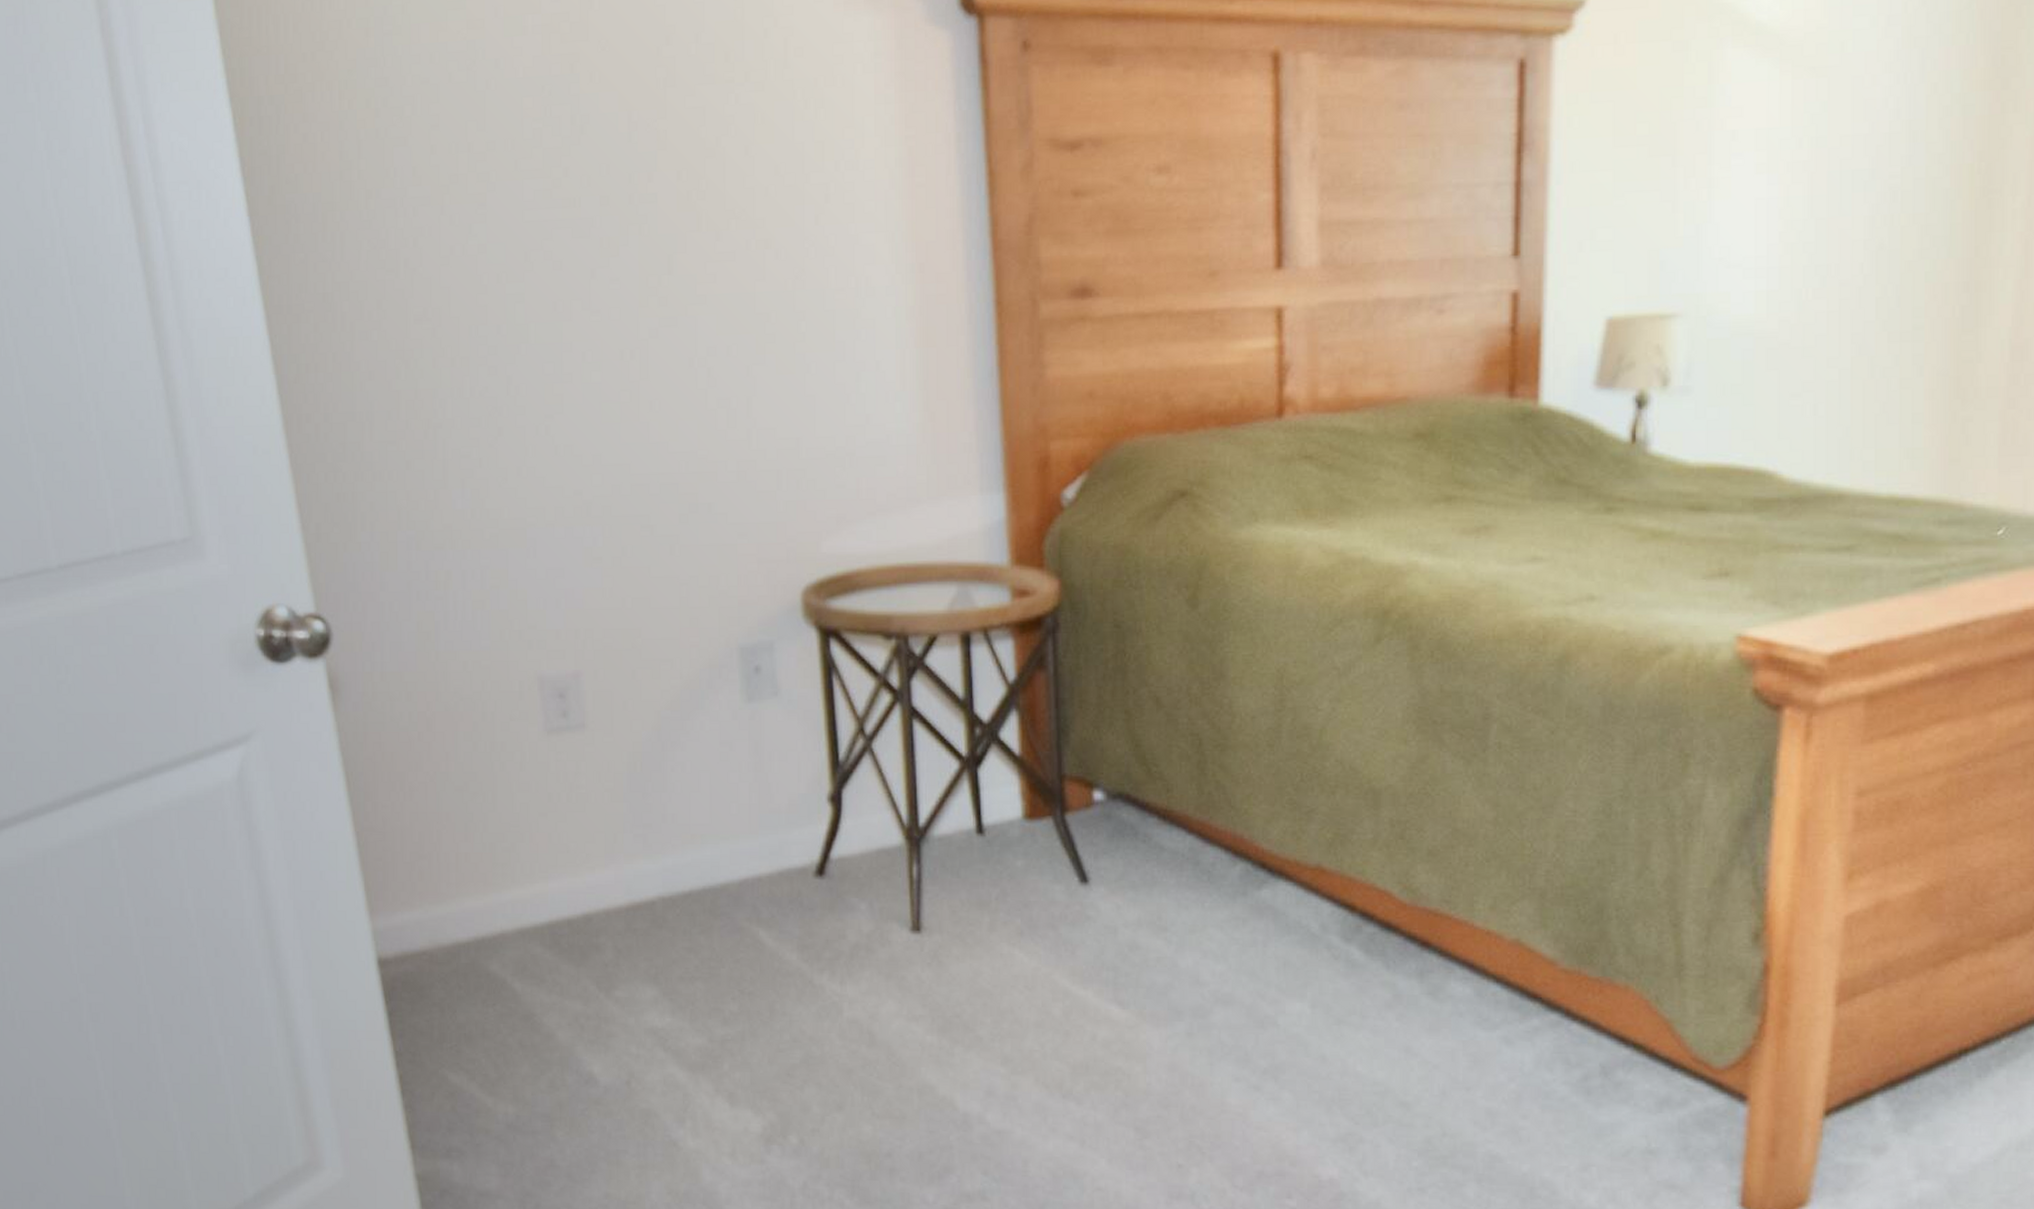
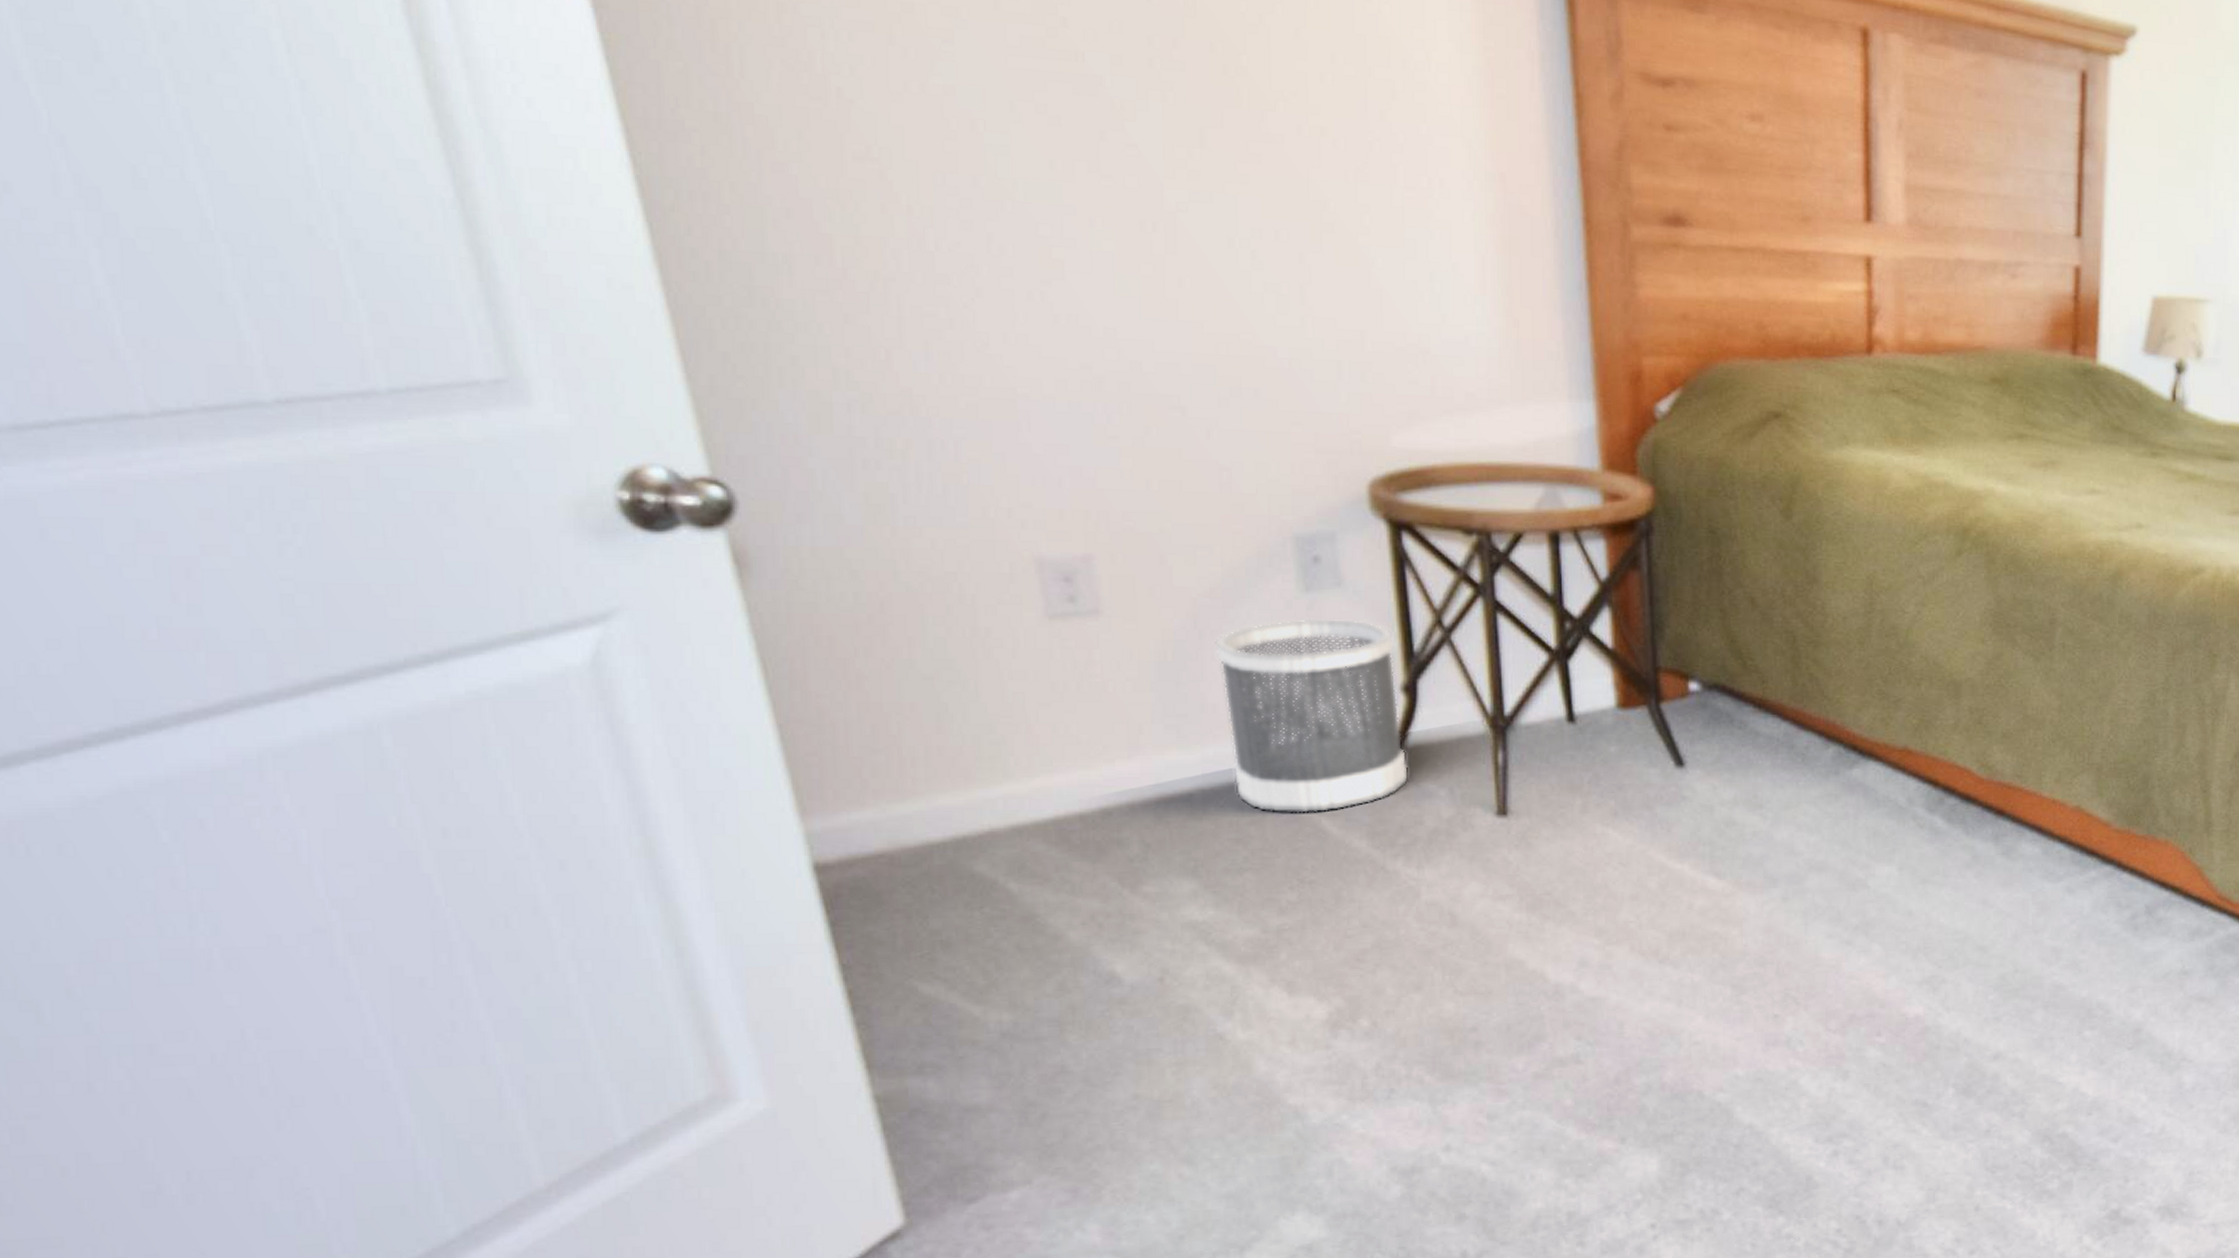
wastebasket: none [673,728,834,924] -> present [1214,618,1409,813]

